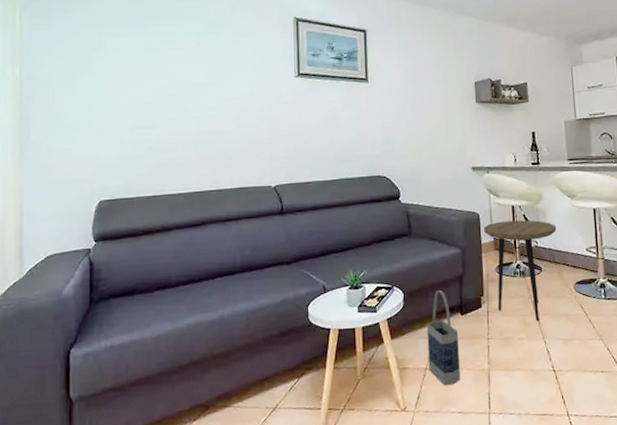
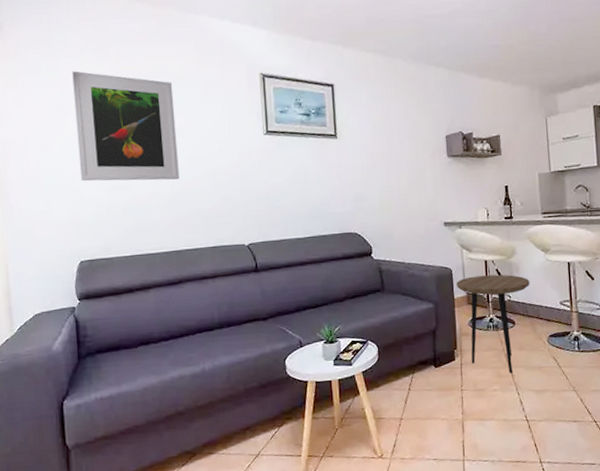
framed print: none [105,10,208,120] -> present [72,71,180,182]
bag: present [426,289,460,386] -> none [401,343,435,435]

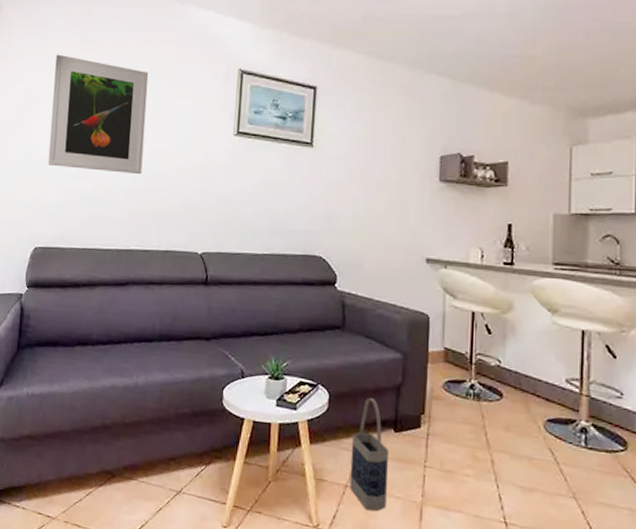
bag: none [401,343,435,435] -> present [349,397,388,512]
side table: present [456,274,530,374] -> none [432,328,528,459]

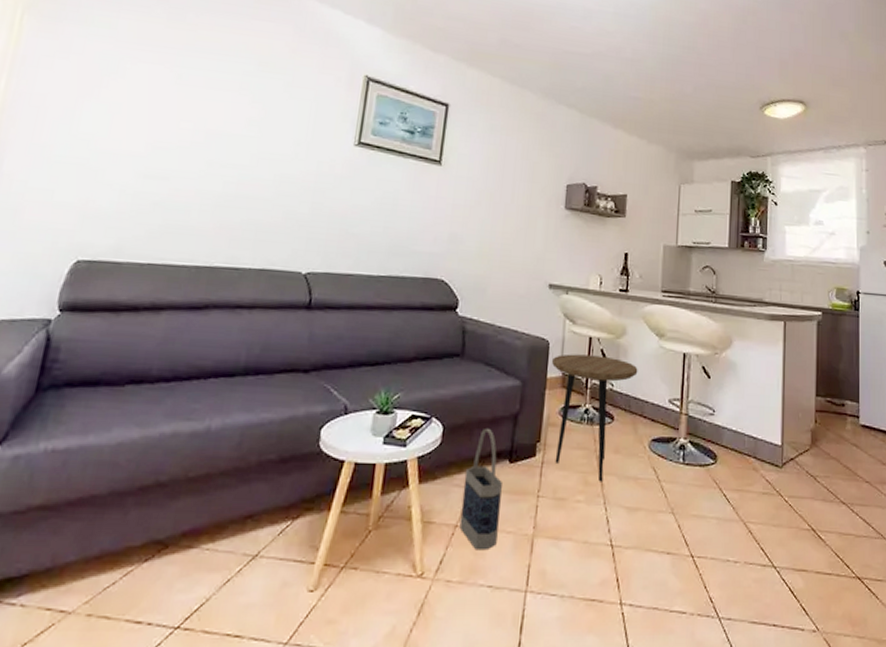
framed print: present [47,54,149,175] -> none [107,28,256,180]
side table: none [432,328,528,459] -> present [551,354,638,482]

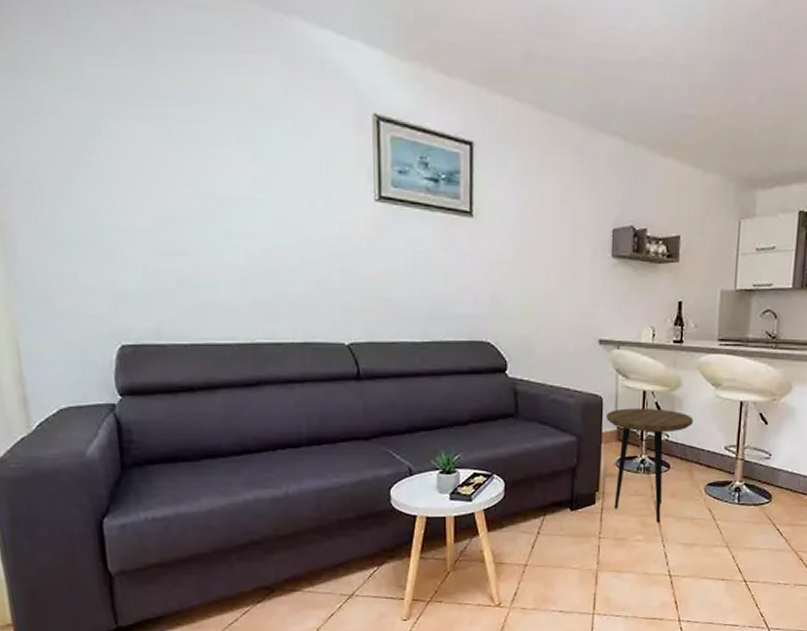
bag: present [459,428,502,551] -> none [529,481,565,584]

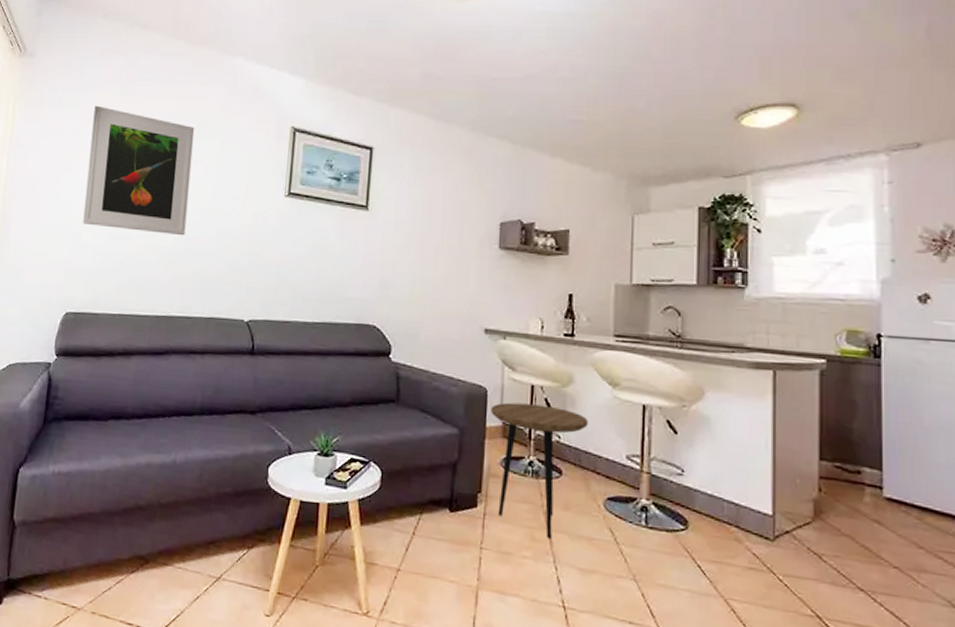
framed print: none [102,76,258,250] -> present [82,105,195,236]

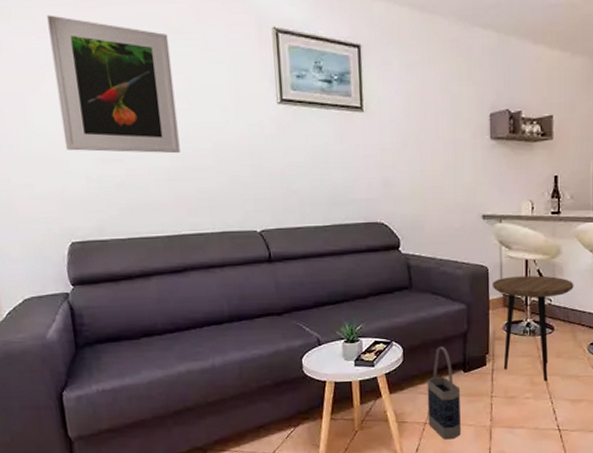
bag: none [402,475,443,597] -> present [427,346,461,440]

